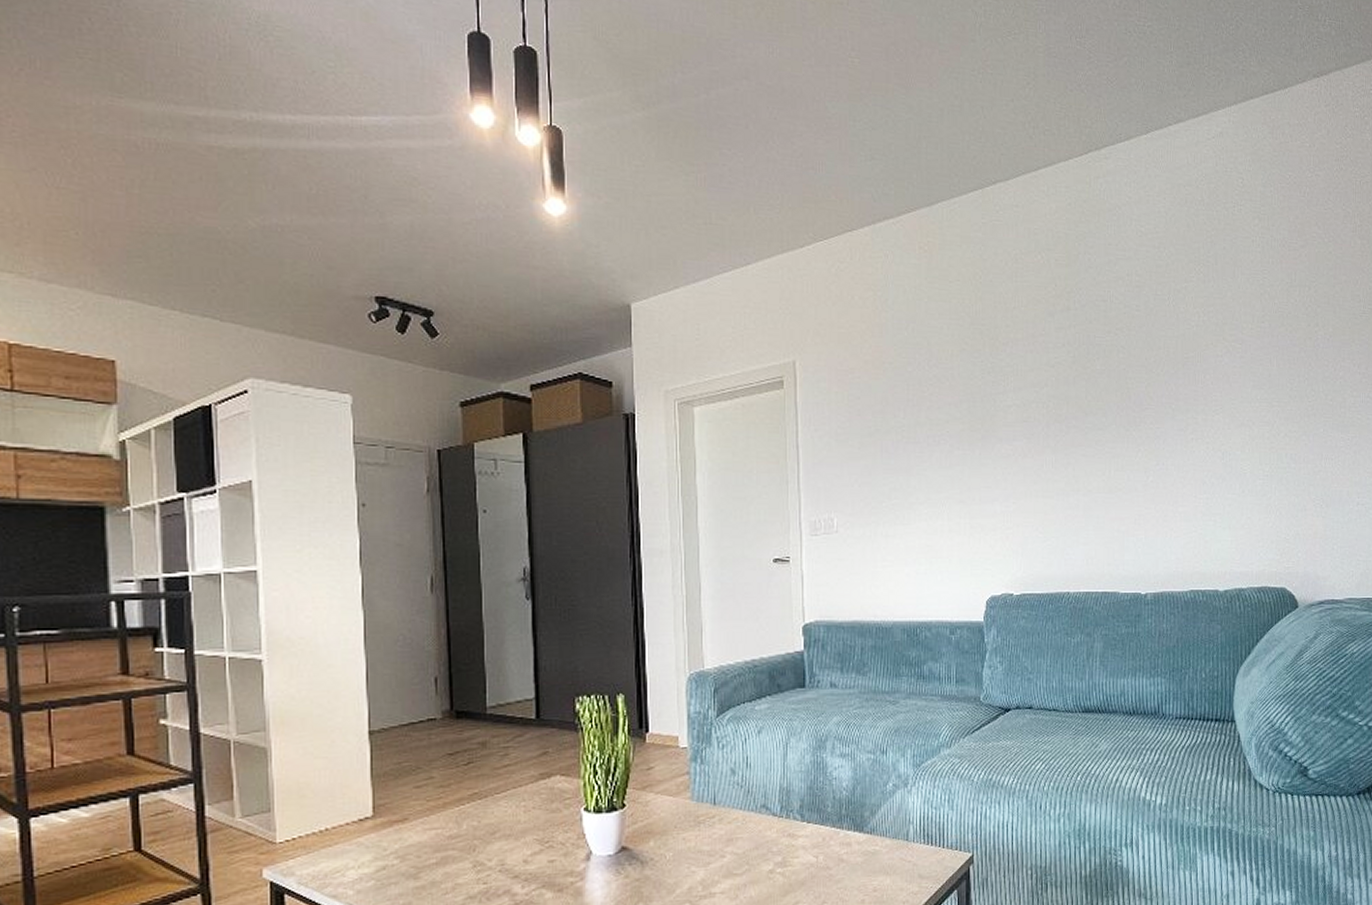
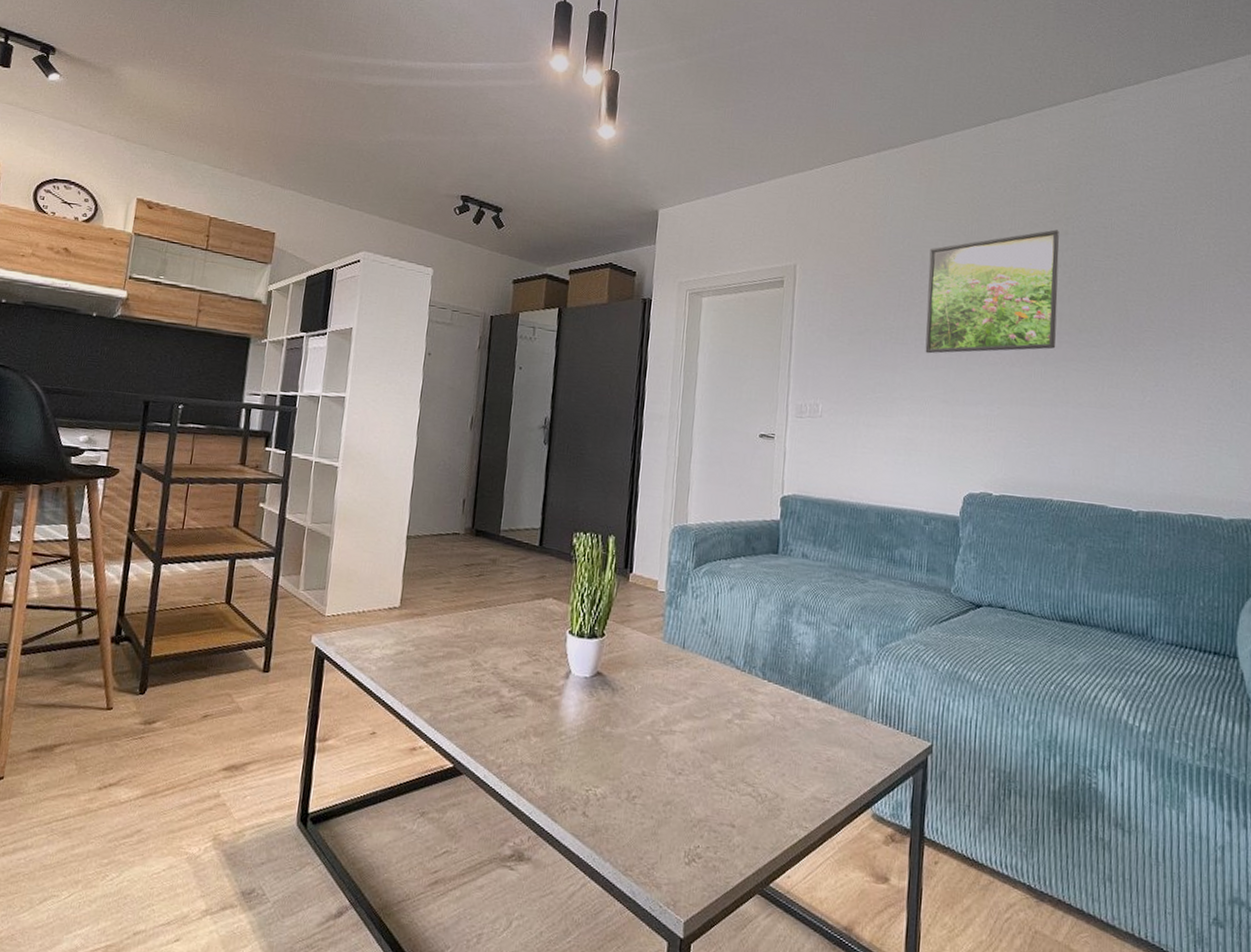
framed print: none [935,305,1065,451] -> present [925,229,1059,354]

